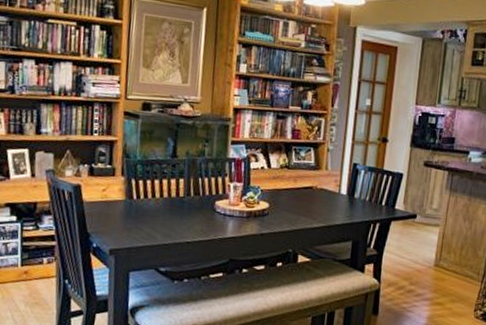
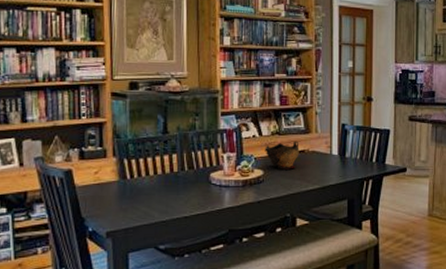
decorative bowl: none [272,176,308,205] -> present [265,141,300,170]

